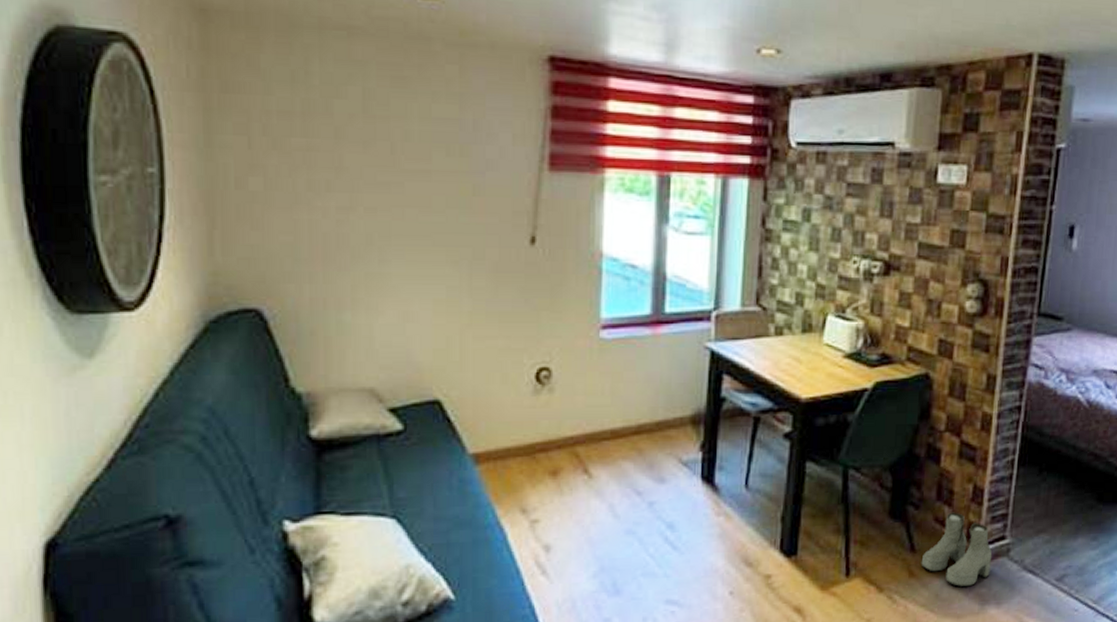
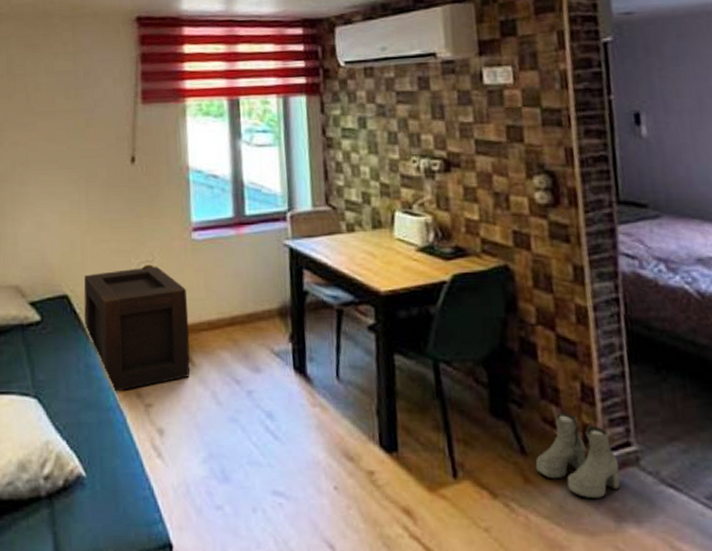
wooden crate: none [461,368,589,508] -> present [83,266,190,392]

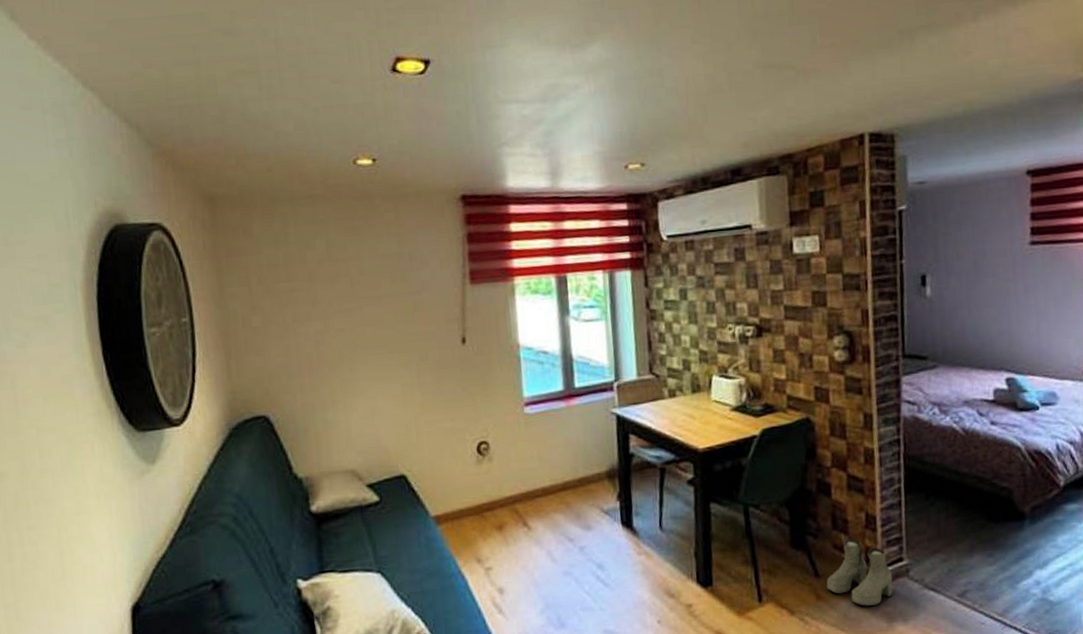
wooden crate: present [83,266,190,392] -> none [420,441,526,560]

